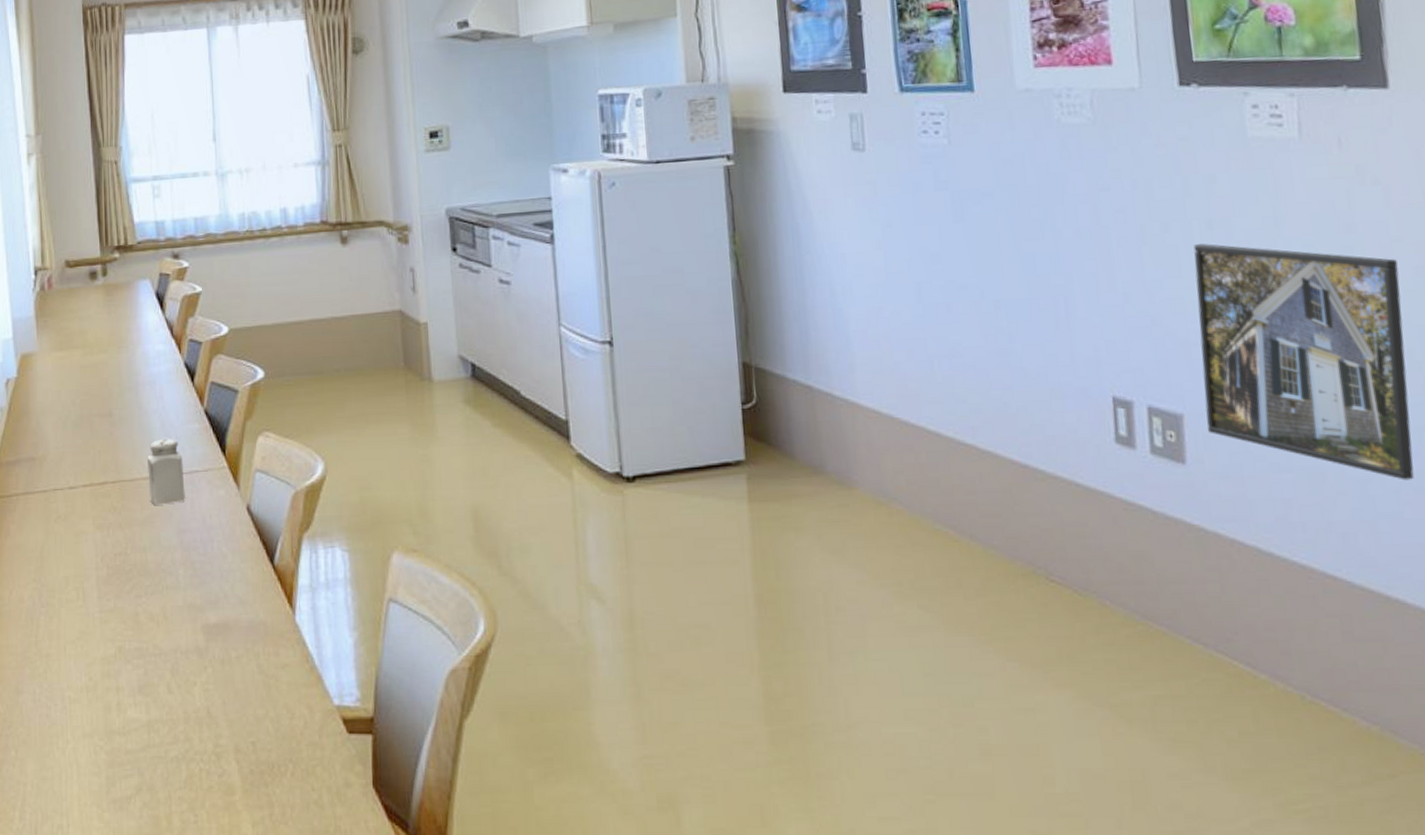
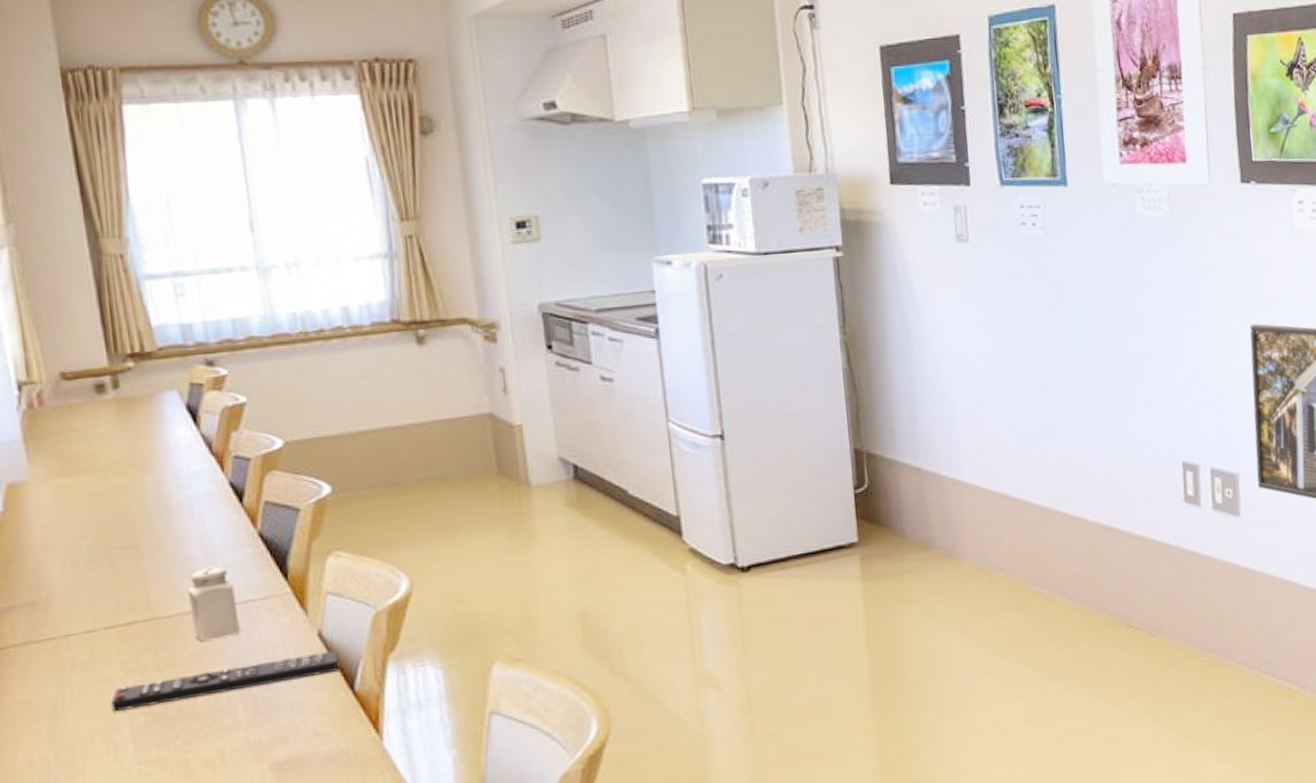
remote control: none [82,524,262,562] -> present [110,650,339,713]

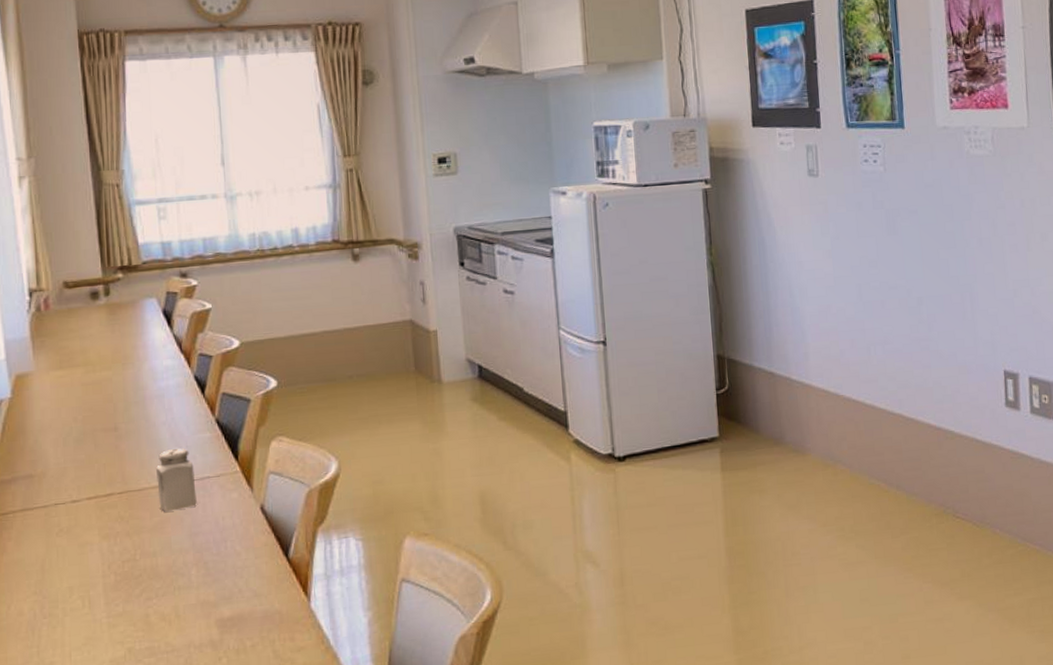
remote control: present [110,650,339,713] -> none [87,522,277,572]

